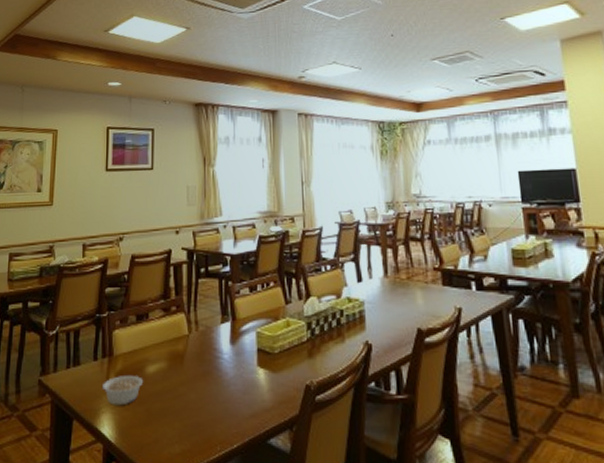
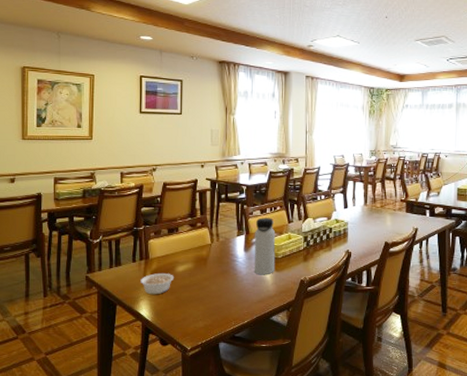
water bottle: none [242,297,271,378] -> present [254,217,276,275]

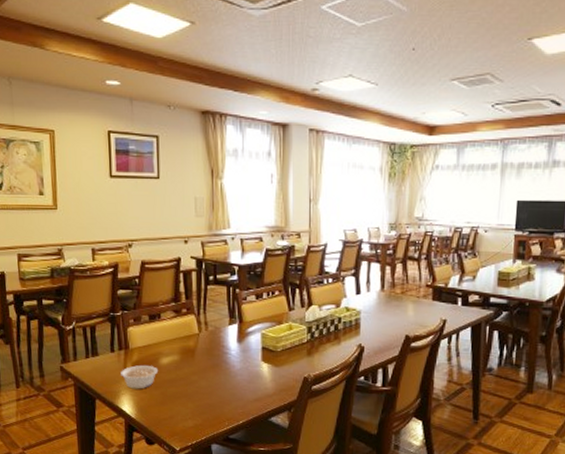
water bottle: present [254,217,276,275] -> none [248,303,274,371]

